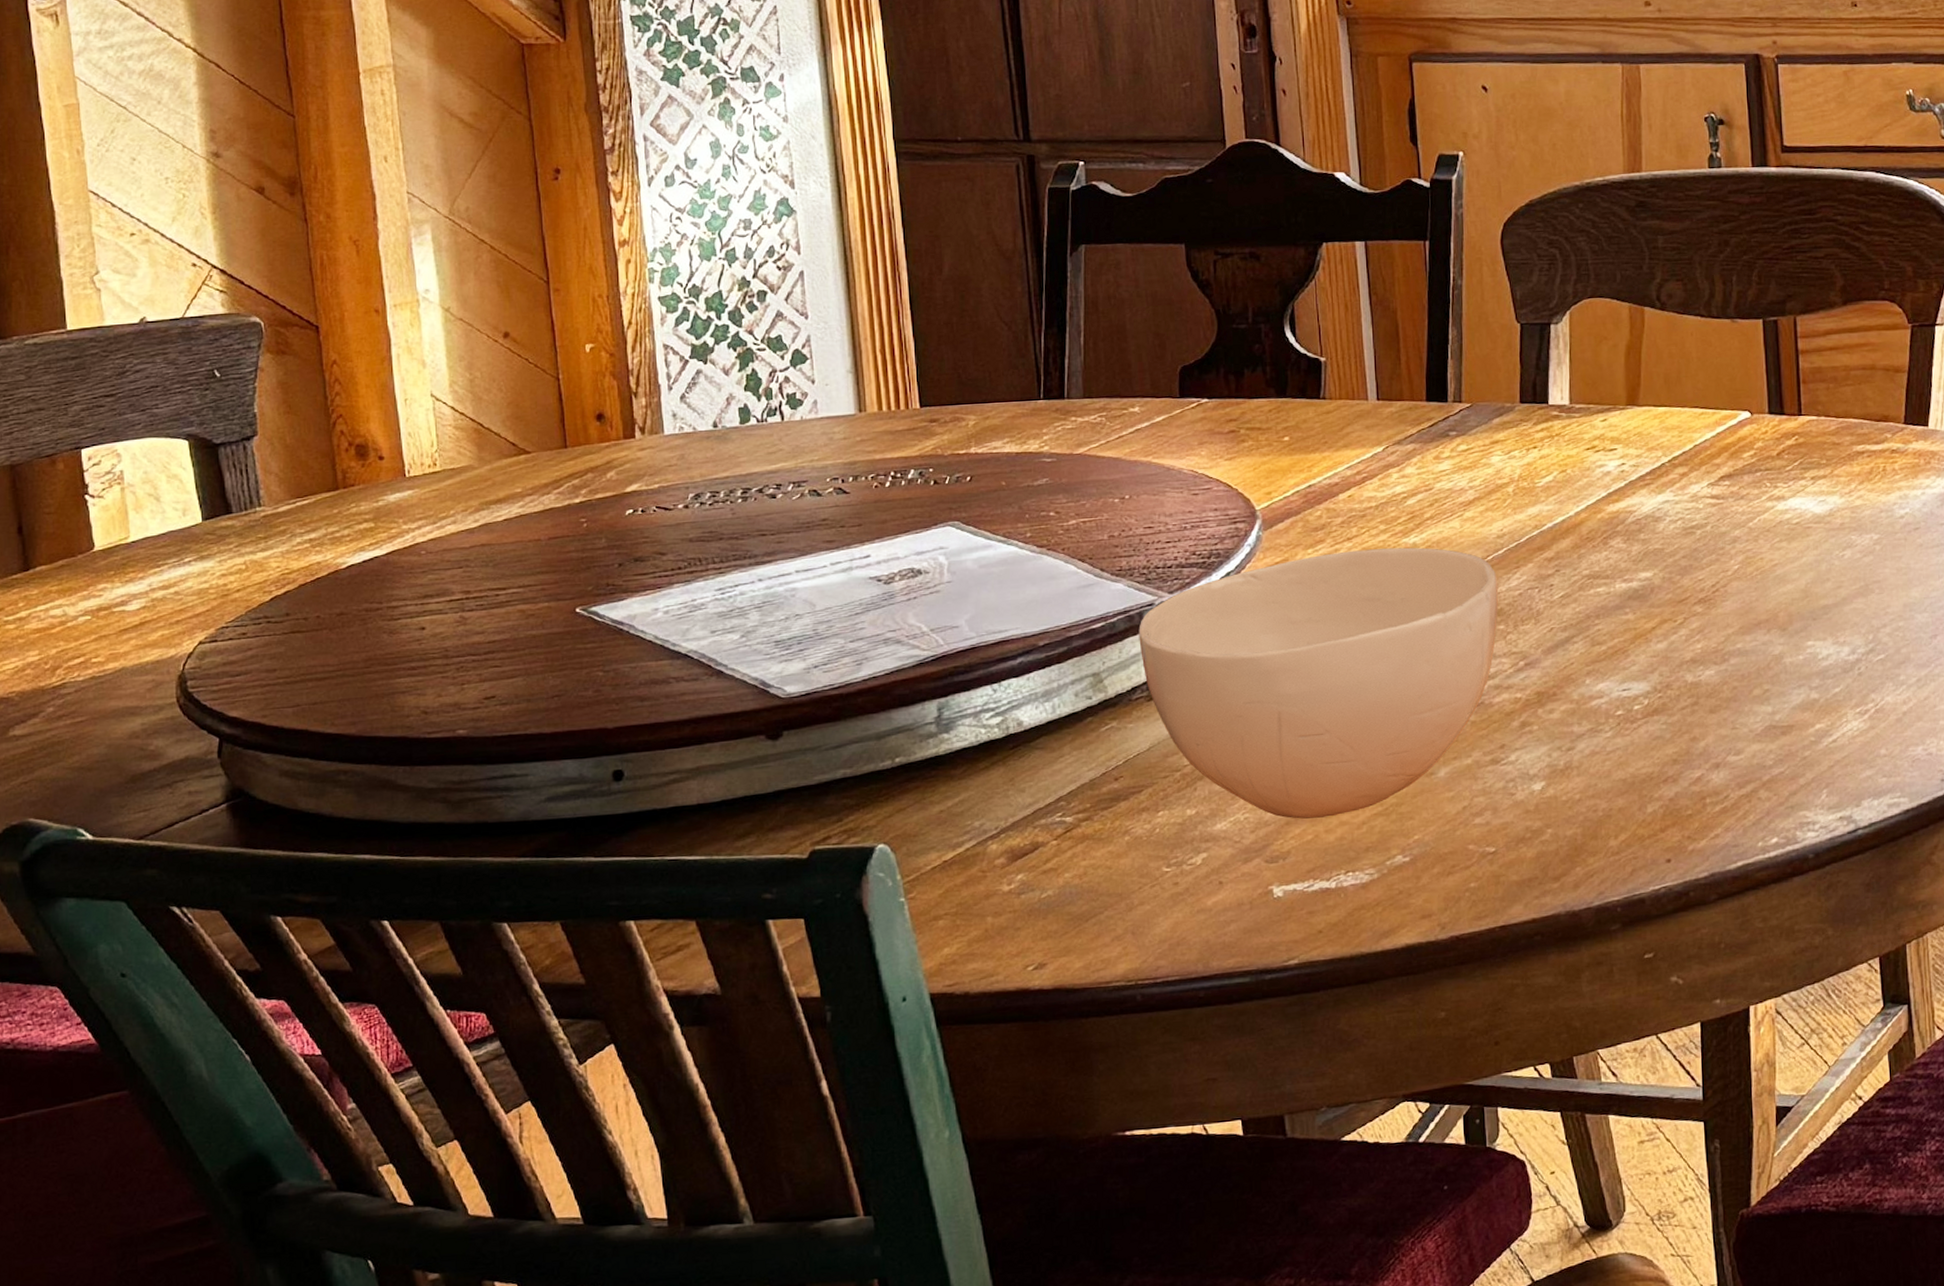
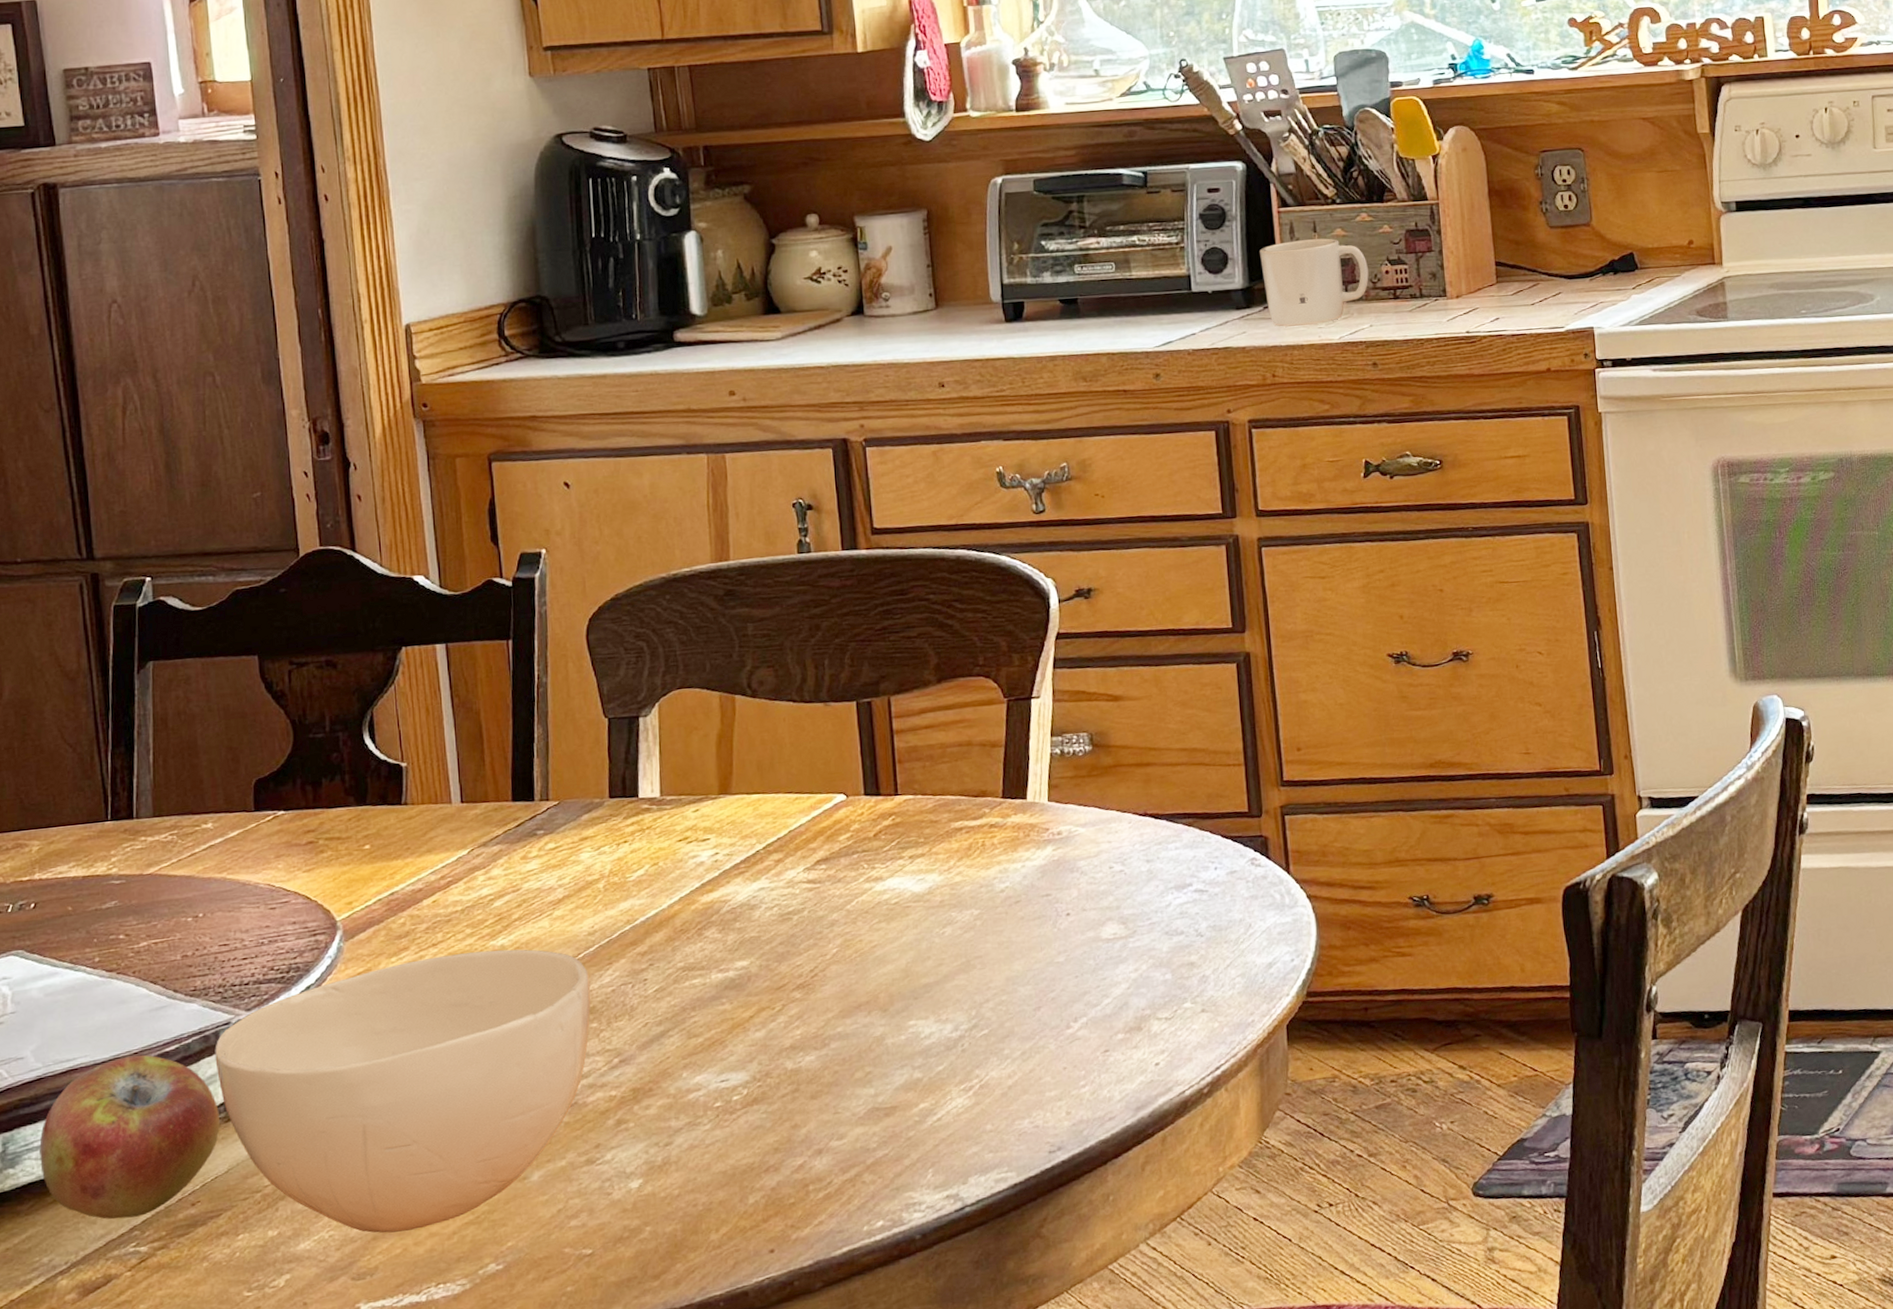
fruit: none [972,630,1142,789] -> present [39,1054,220,1220]

